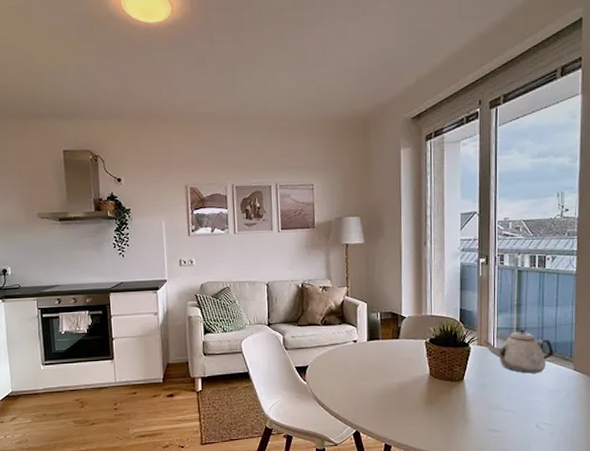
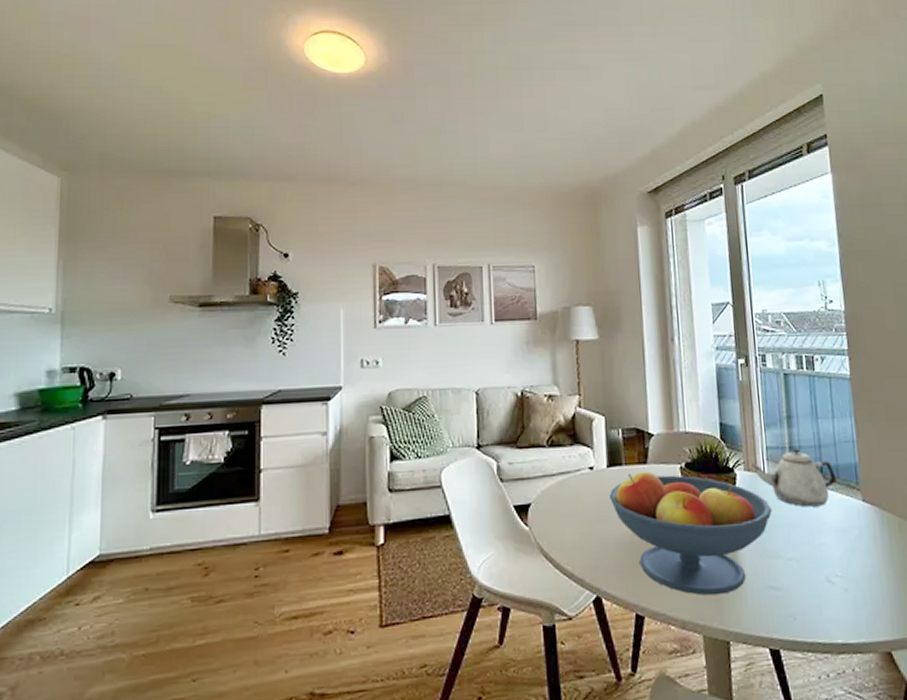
fruit bowl: none [369,344,497,434] -> present [610,471,772,596]

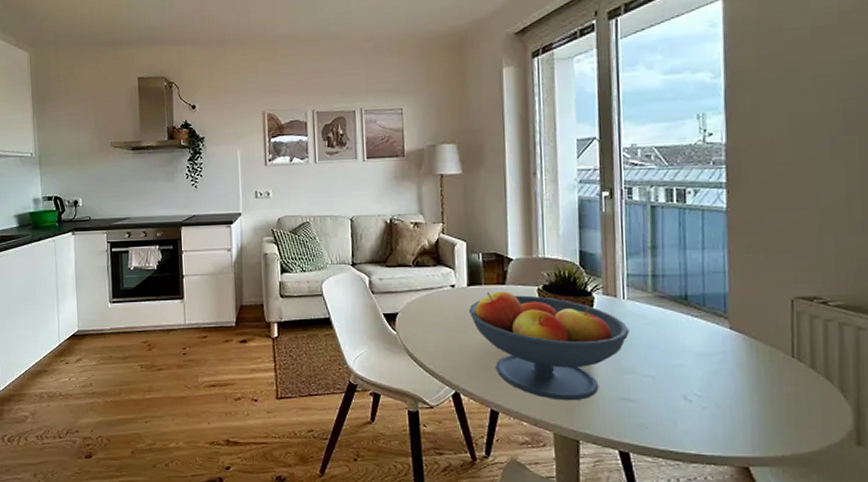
teapot: present [751,449,837,507] -> none [610,277,703,331]

